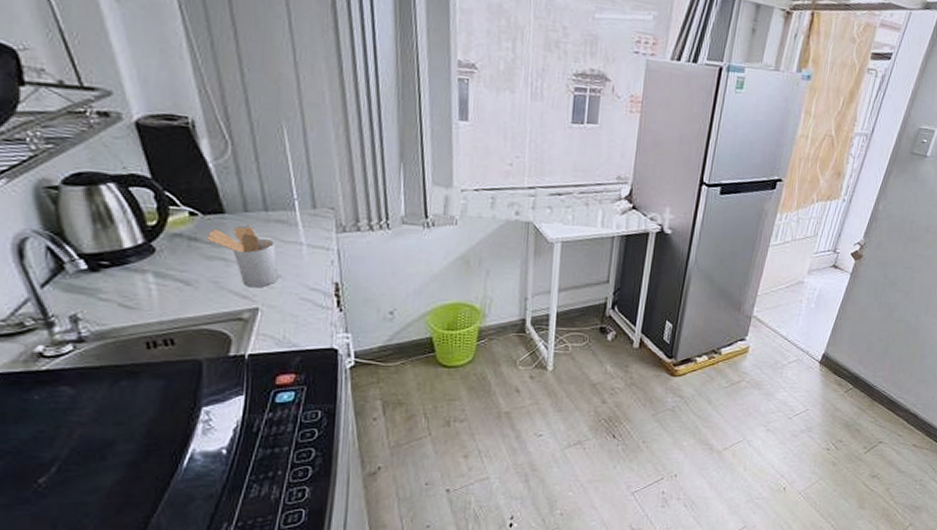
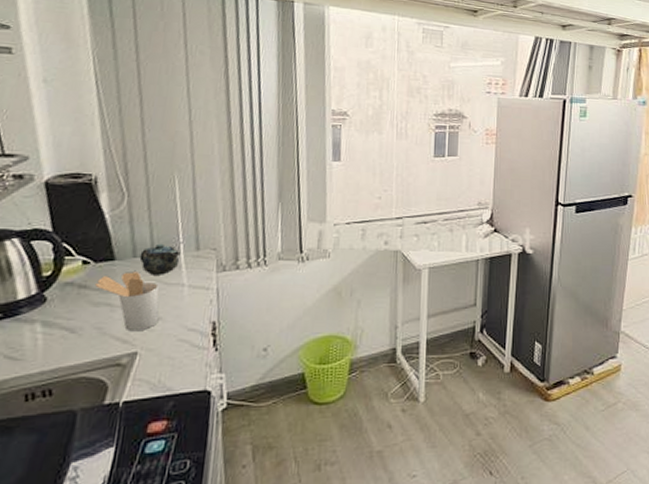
teapot: none [251,198,296,232] -> present [139,243,181,275]

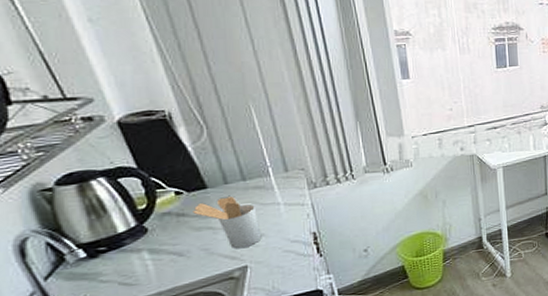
teapot: present [139,243,181,275] -> none [231,169,271,198]

